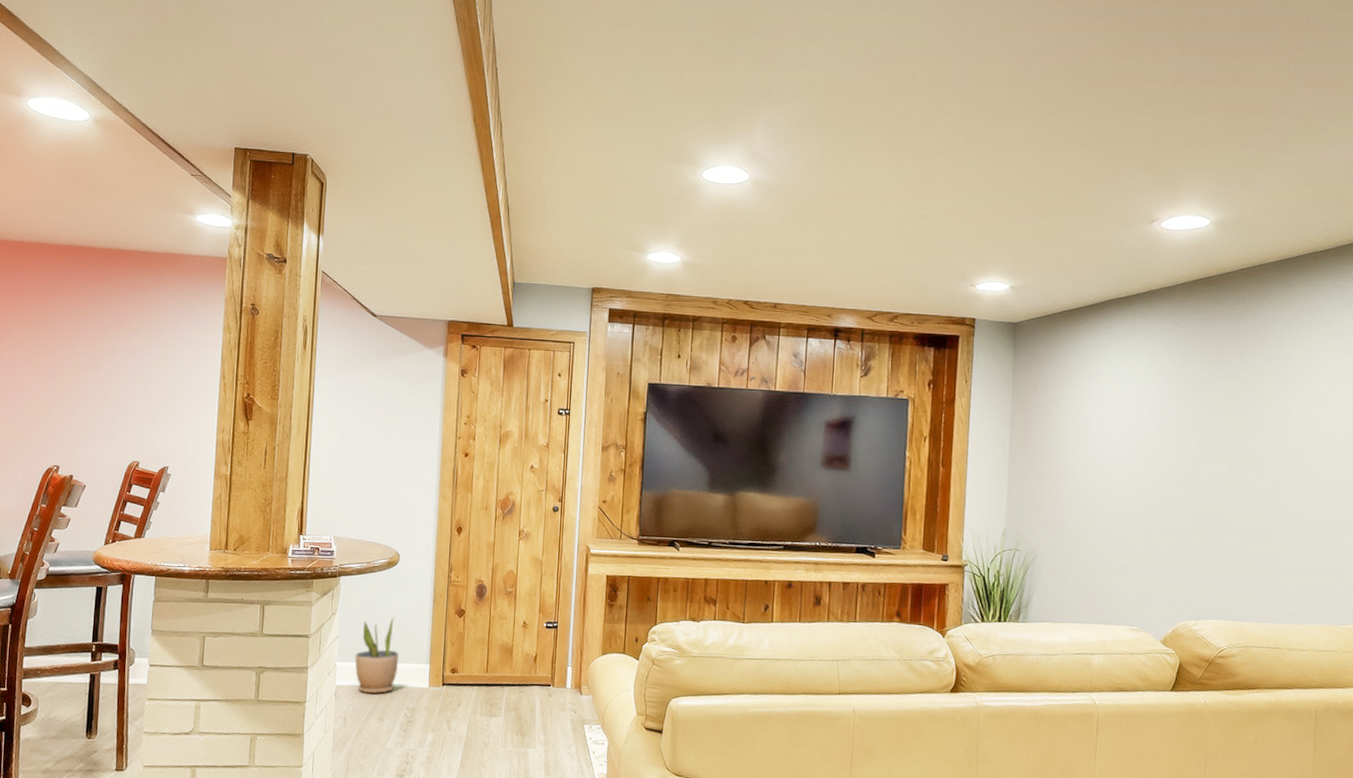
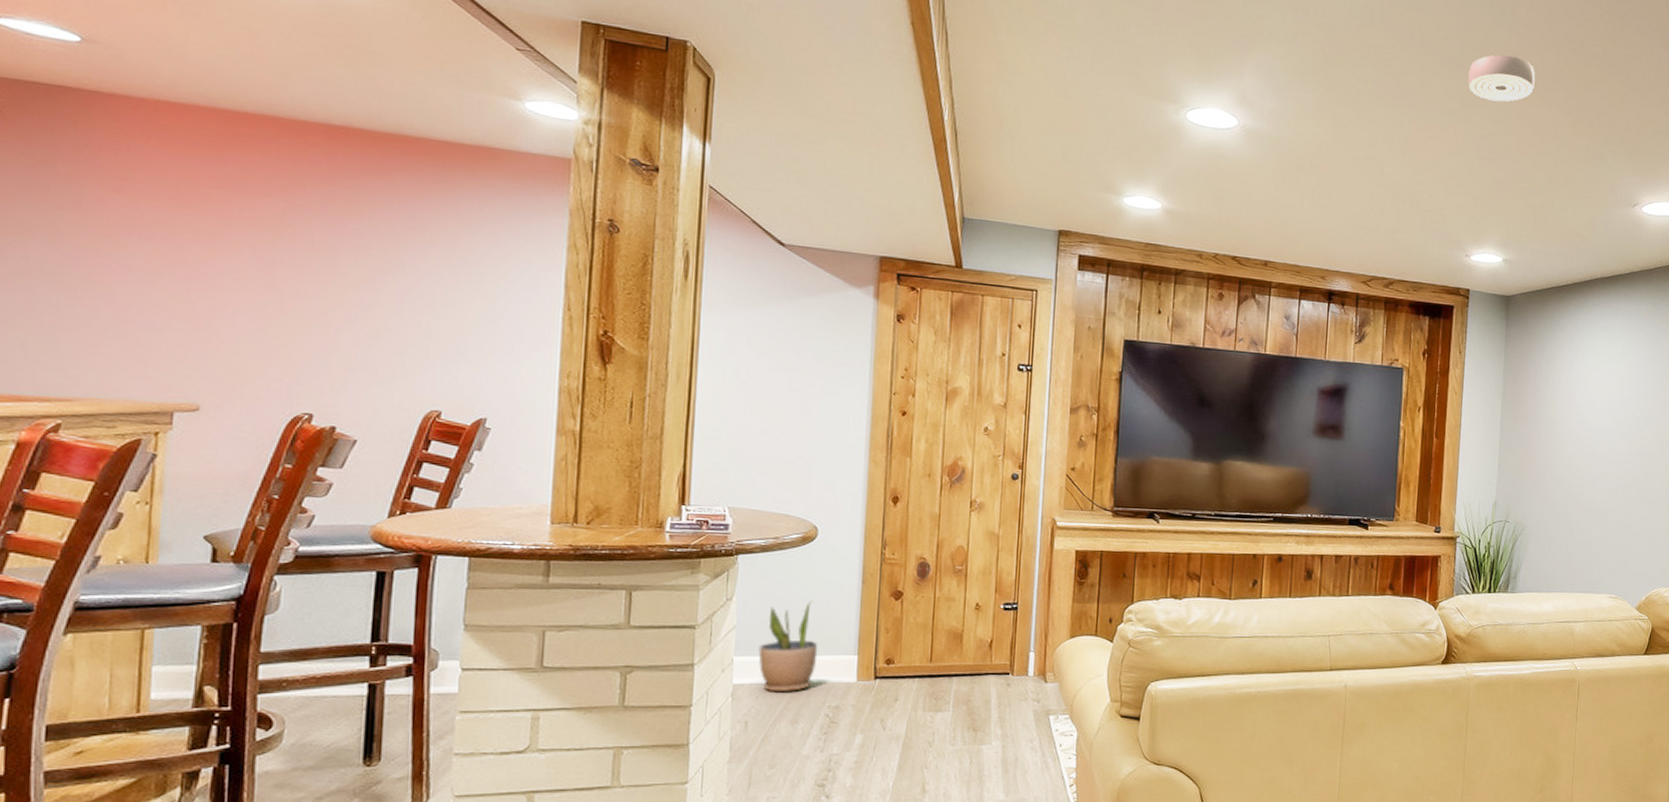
smoke detector: none [971,83,1042,131] -> present [1468,54,1535,102]

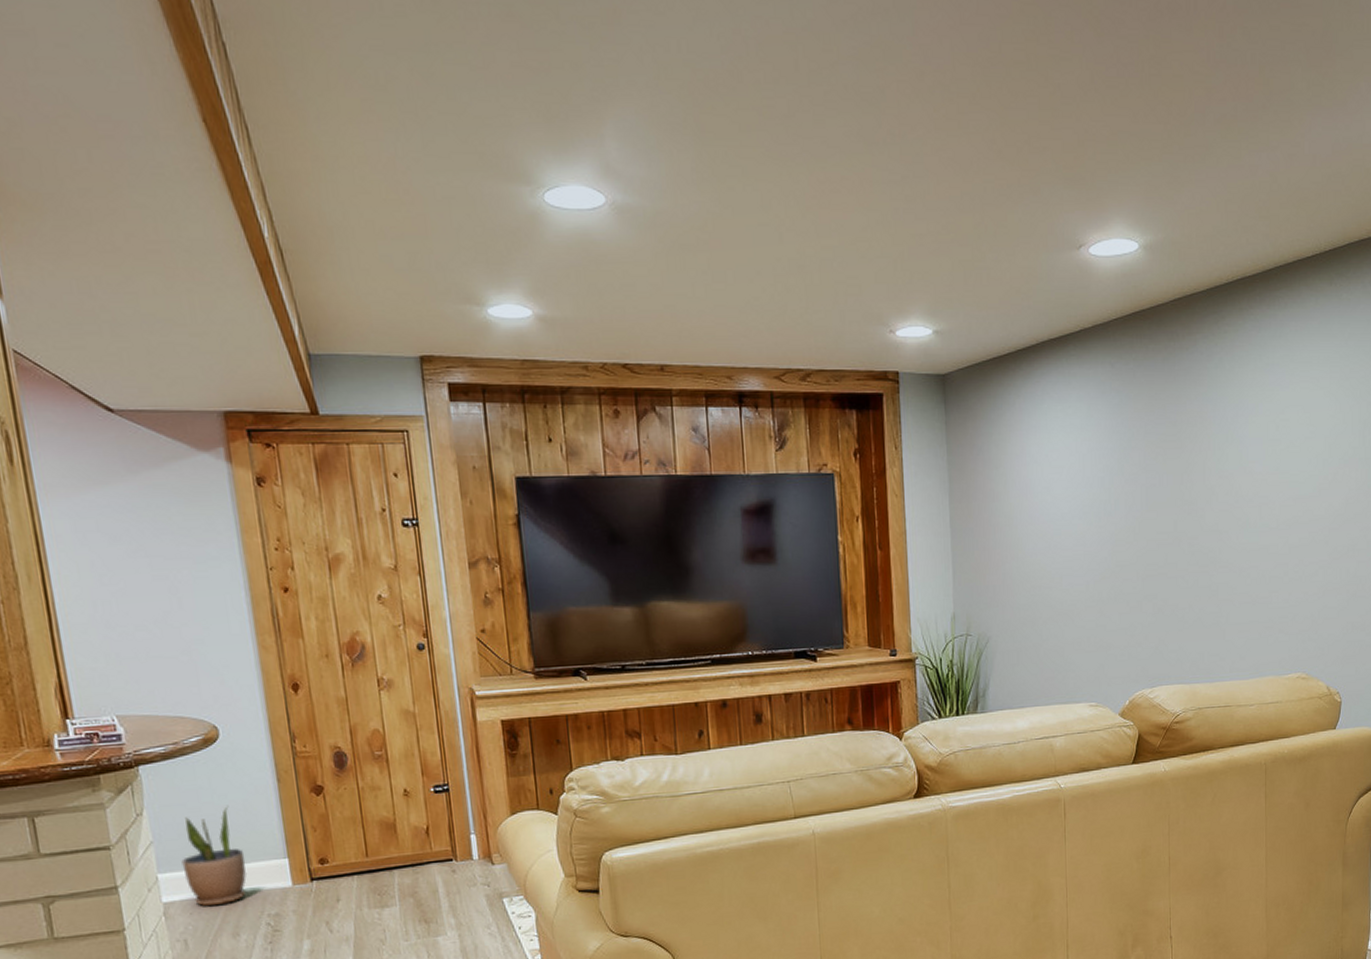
smoke detector: present [1468,54,1535,102] -> none [868,75,948,136]

